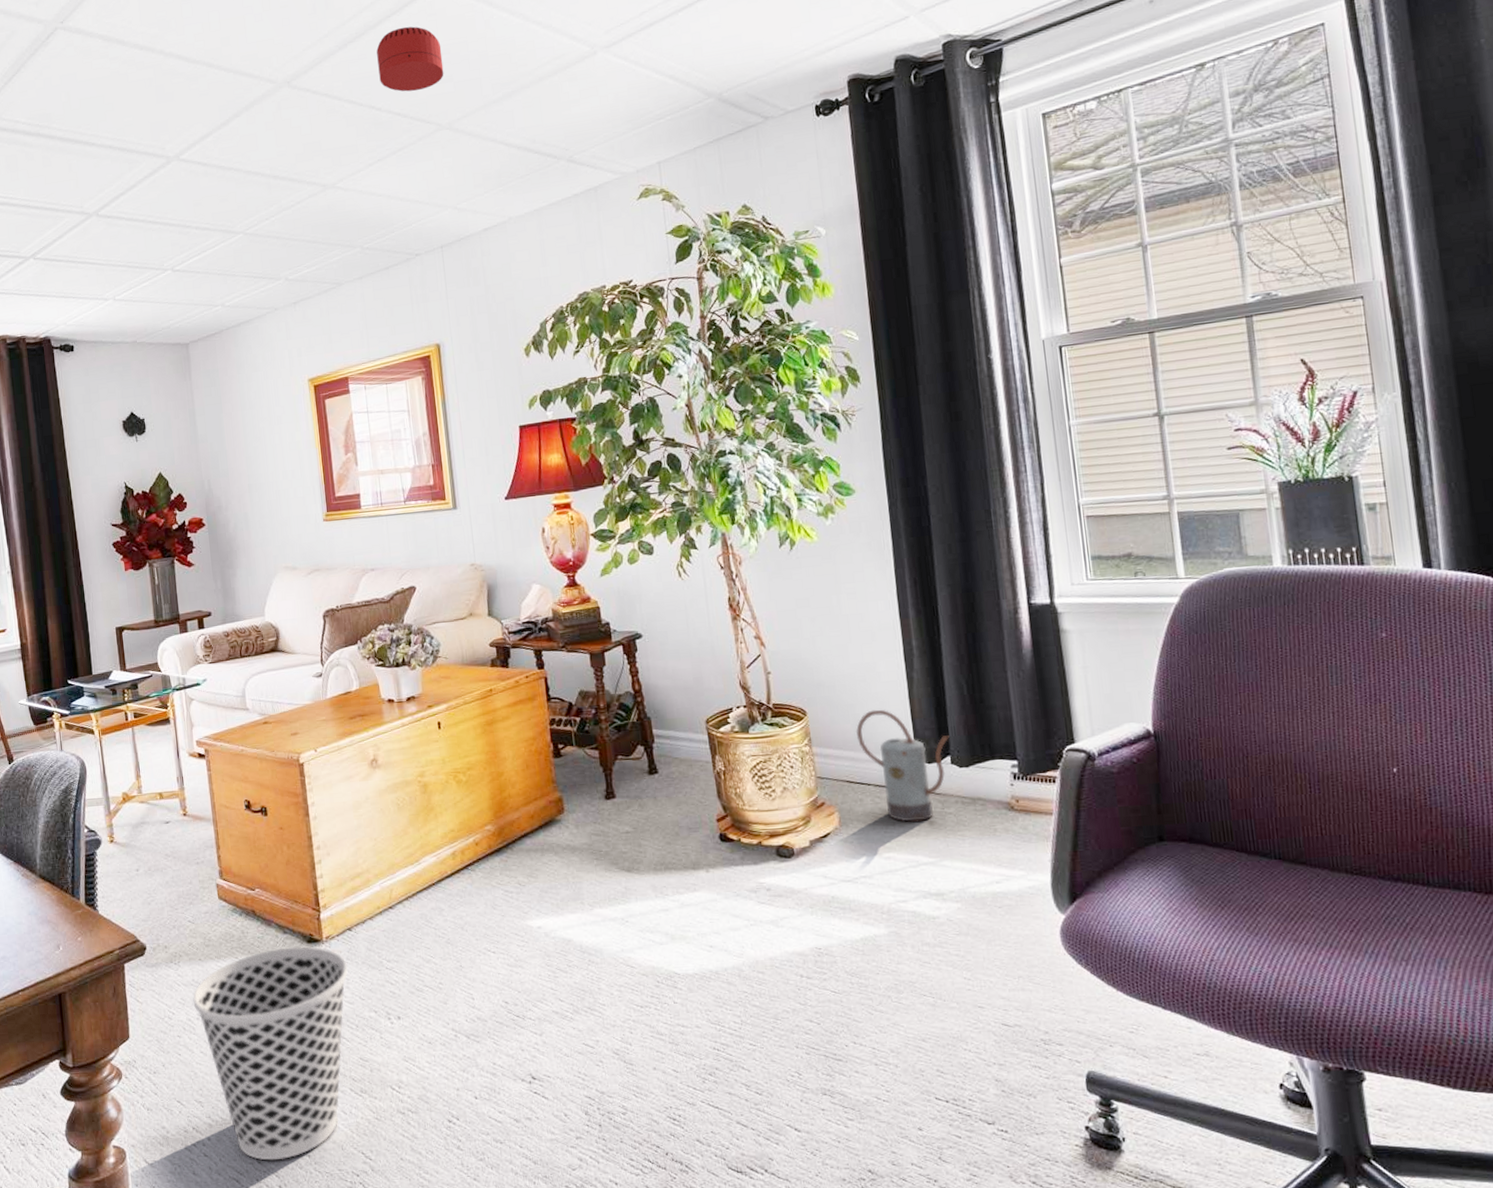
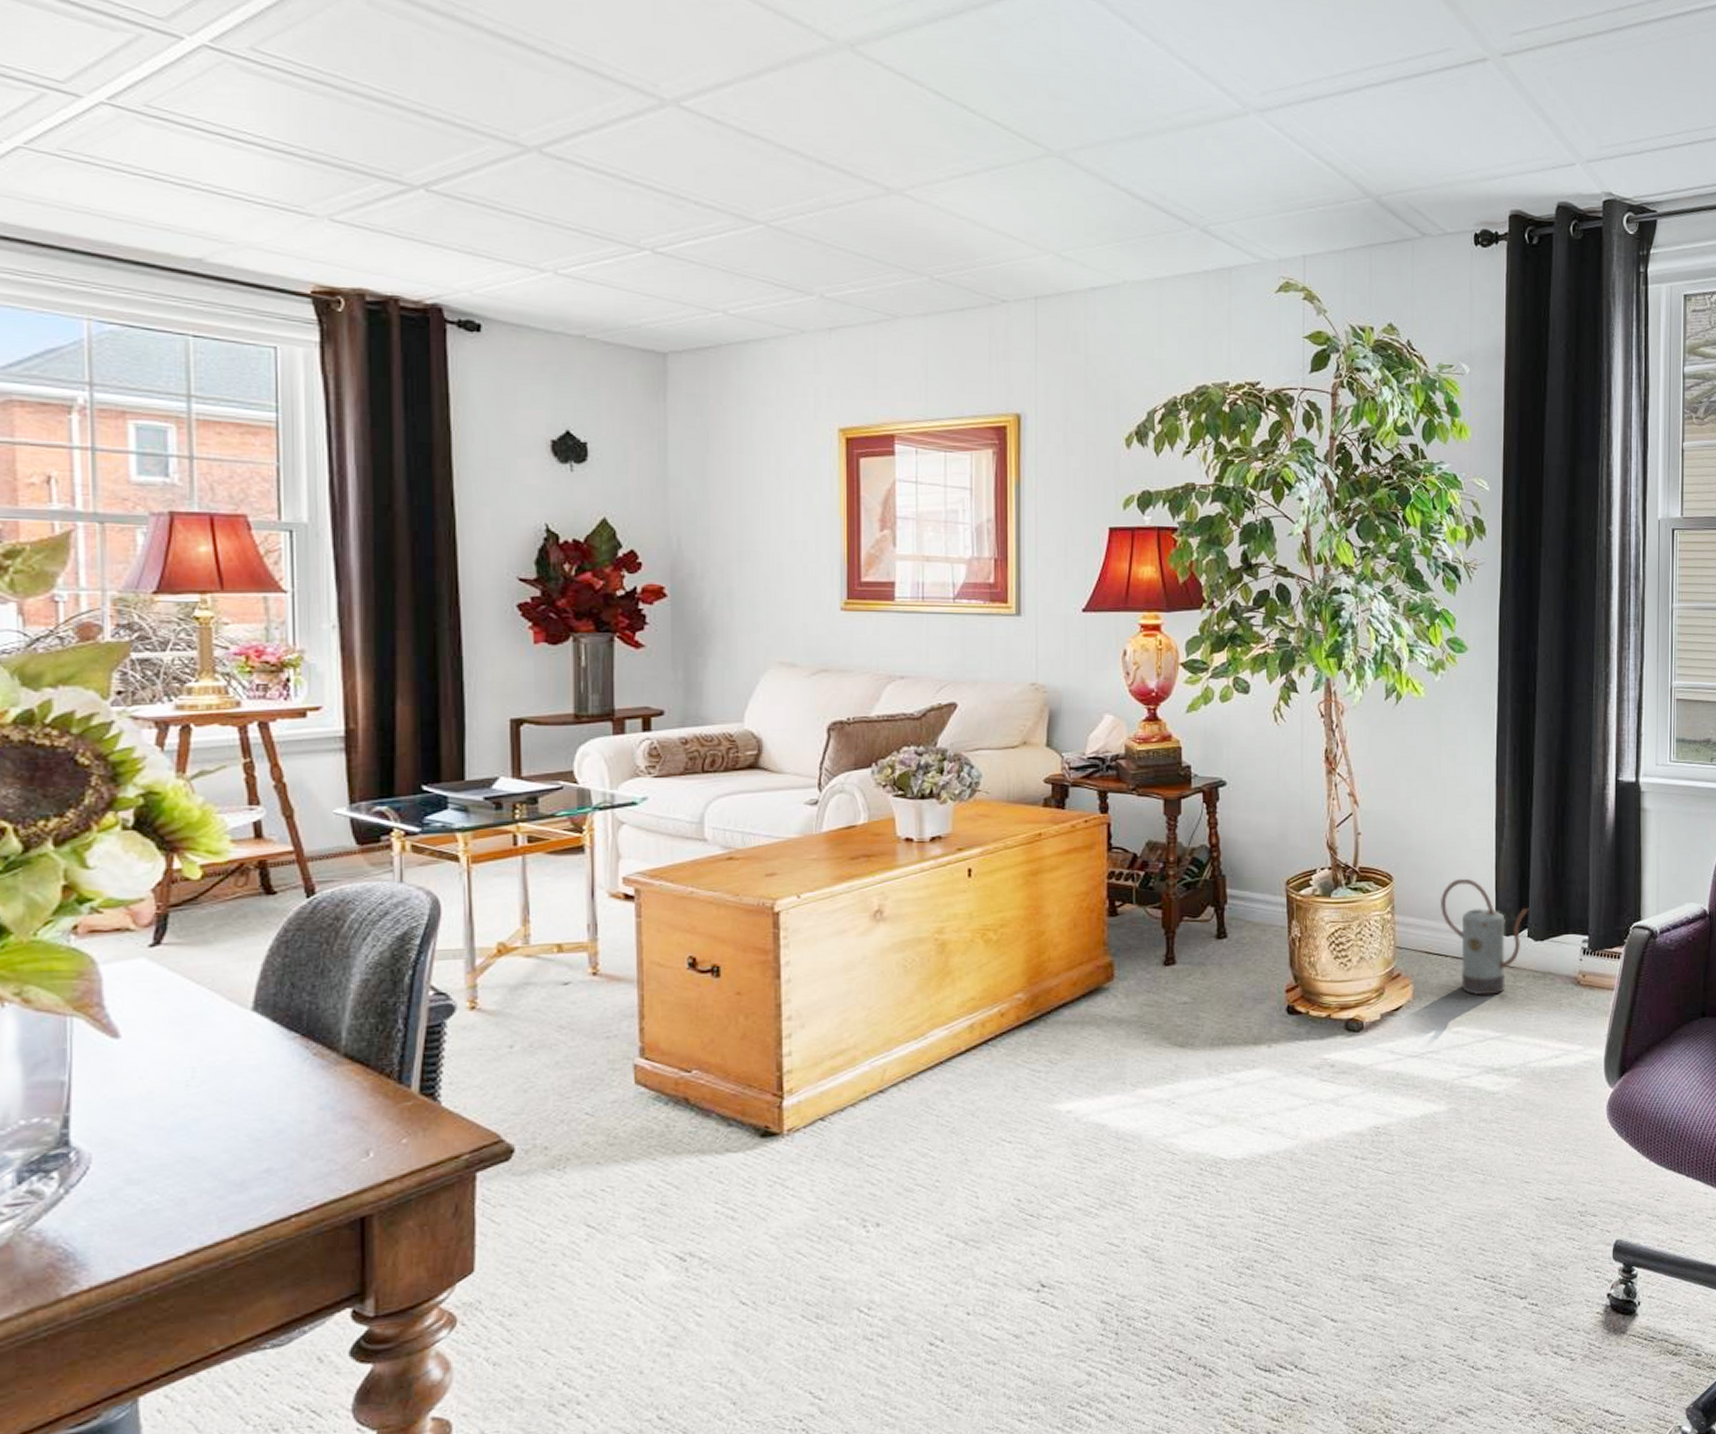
wastebasket: present [193,946,348,1161] -> none [581,1141,814,1415]
smoke detector: present [376,26,444,92] -> none [977,18,1062,102]

